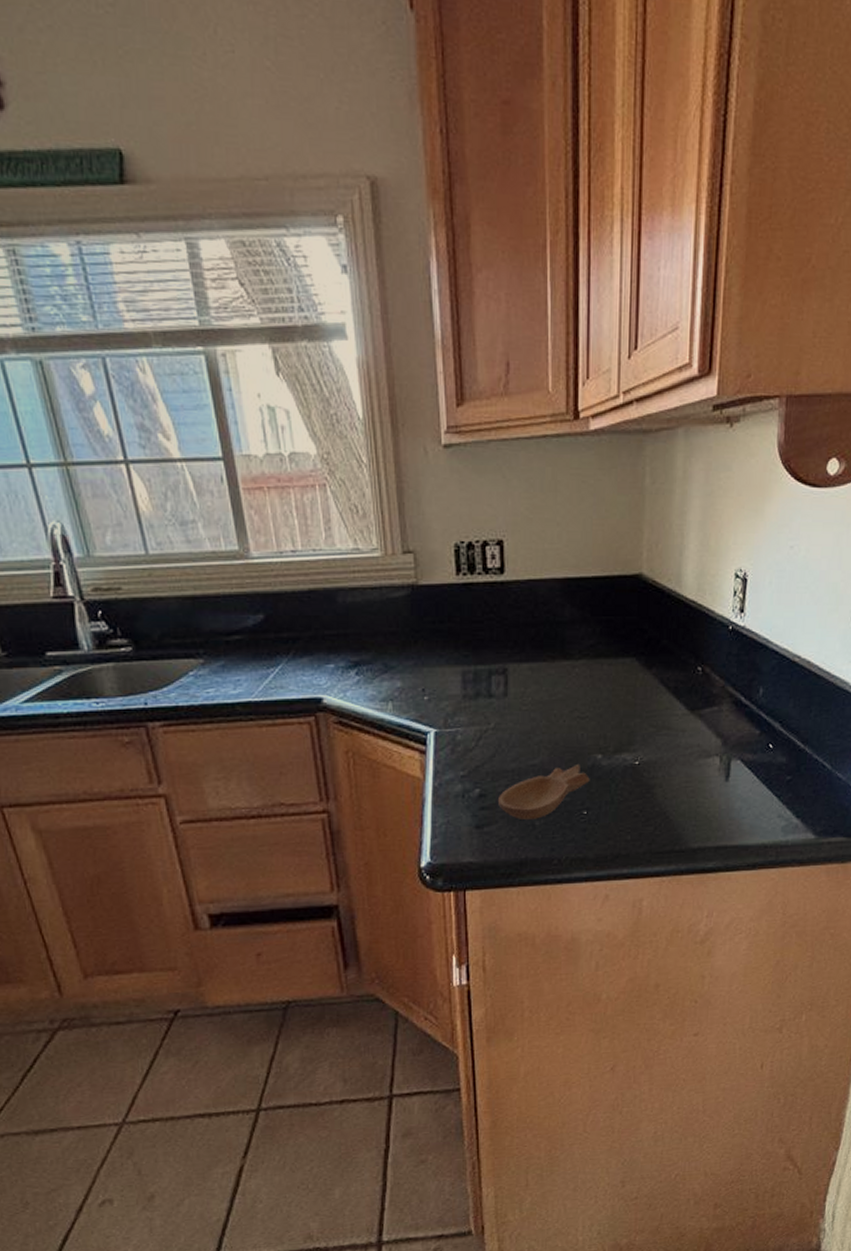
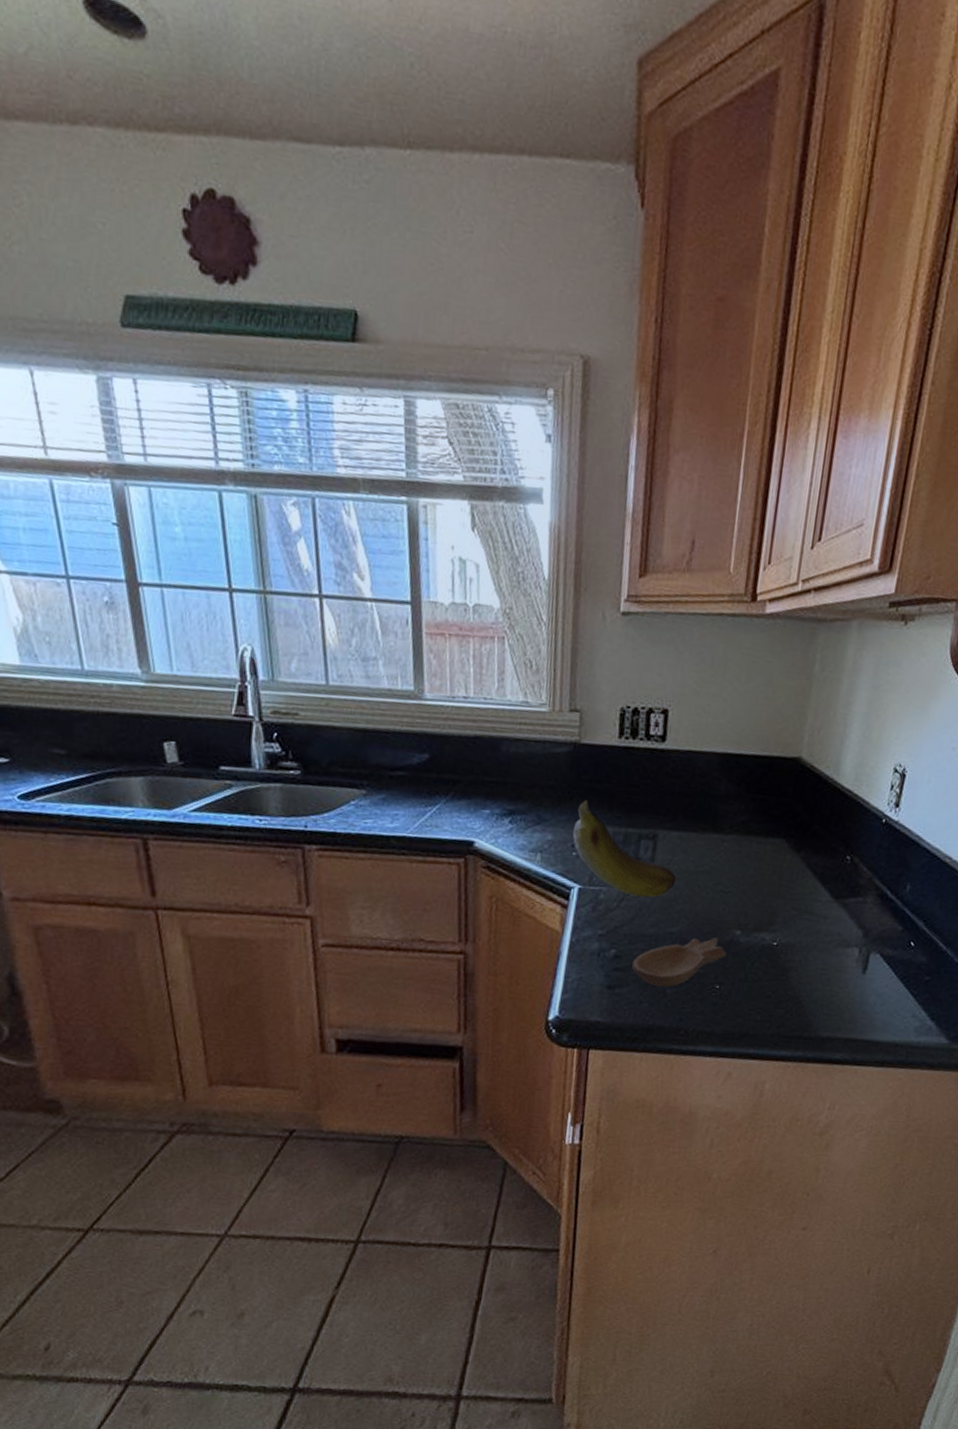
banana: none [421,642,531,733] -> present [572,799,676,898]

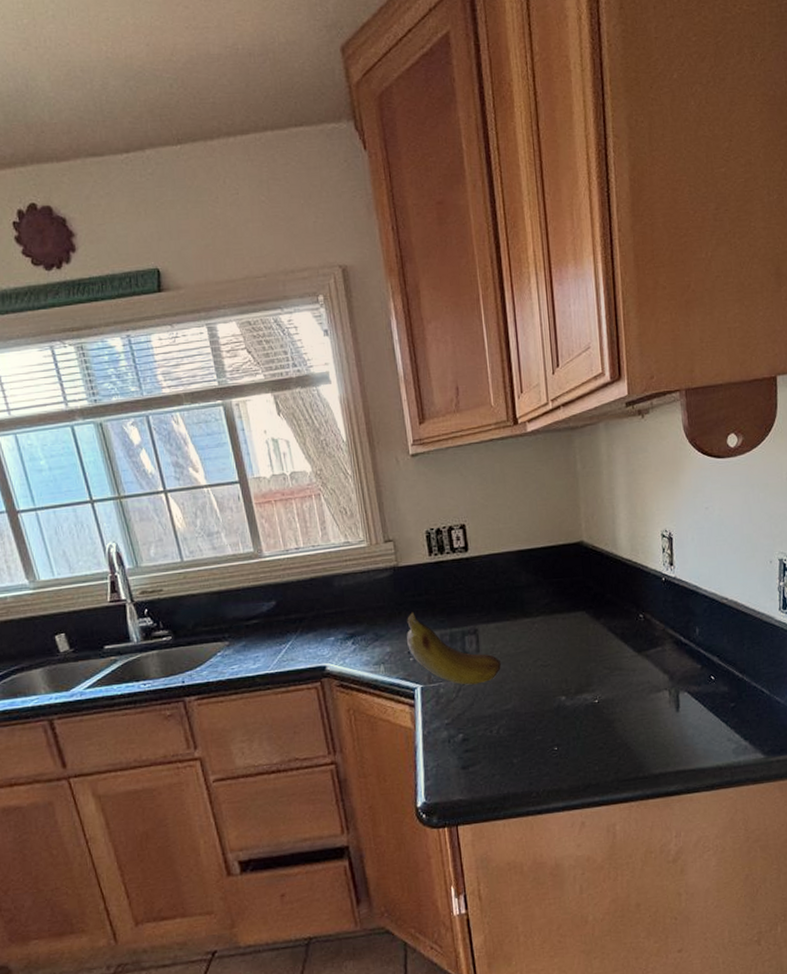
bowl: present [632,938,726,987] -> none [479,707,557,759]

